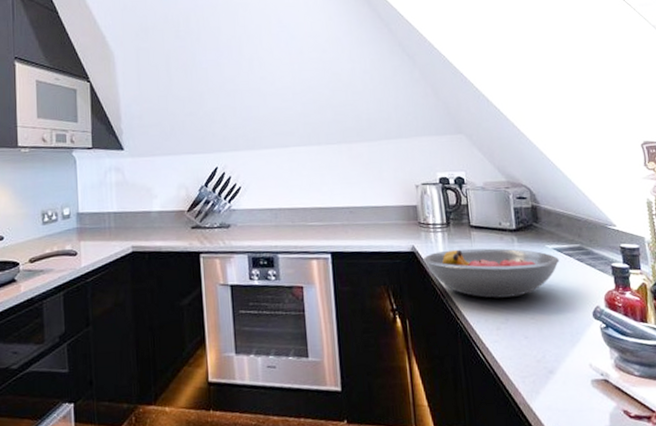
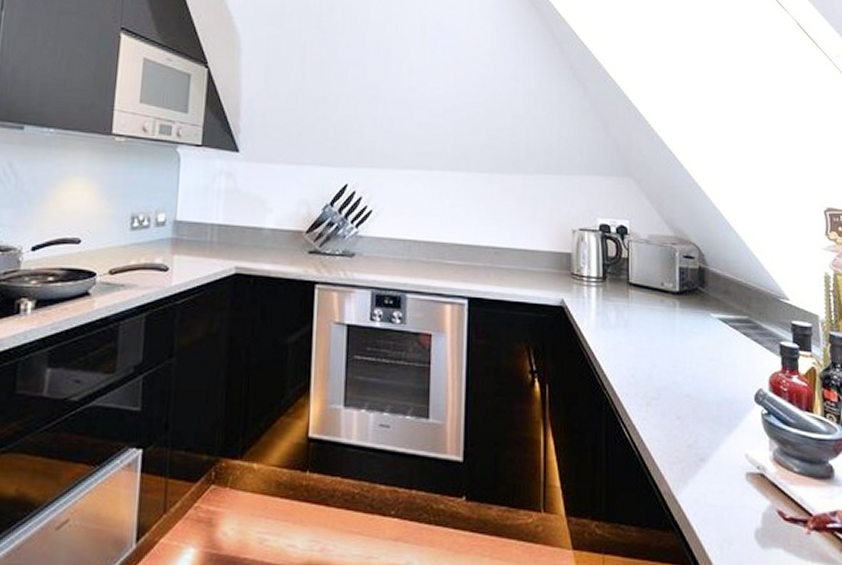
fruit bowl: present [423,248,560,298] -> none [572,308,724,369]

